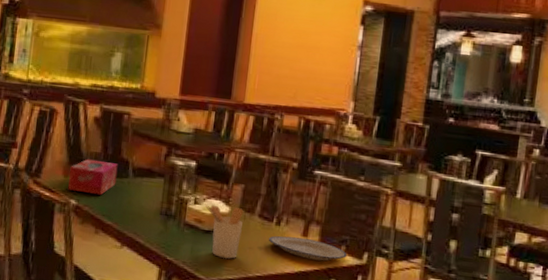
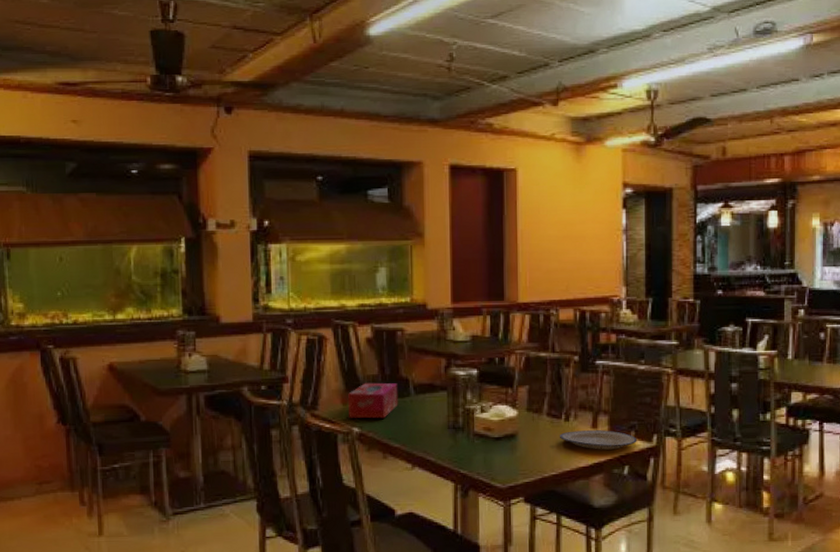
utensil holder: present [205,203,244,259] -> none [492,409,532,463]

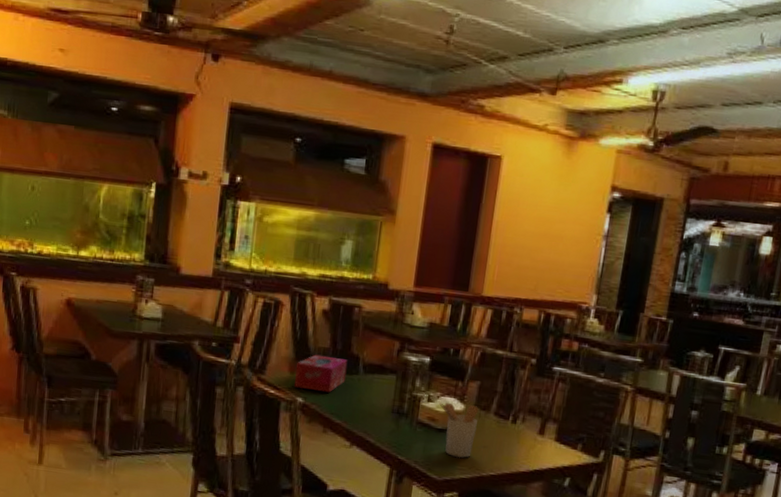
utensil holder: none [492,409,532,463] -> present [438,401,479,458]
plate: present [560,430,637,450] -> none [504,434,583,460]

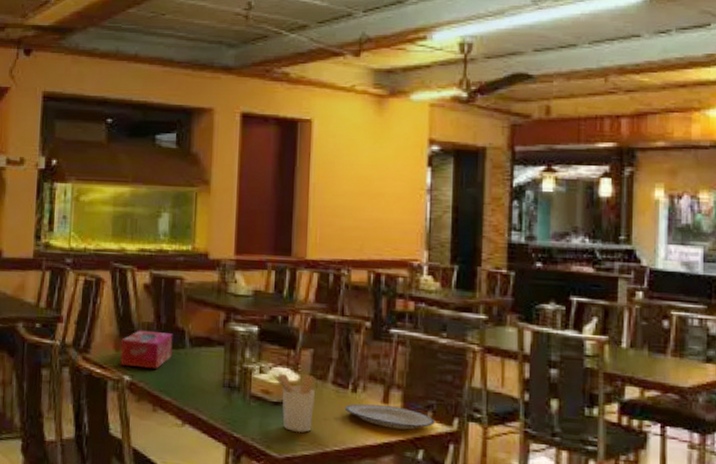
plate: none [504,434,583,460] -> present [346,404,435,430]

